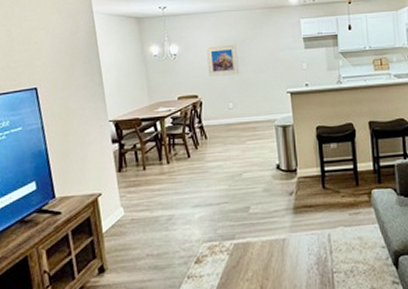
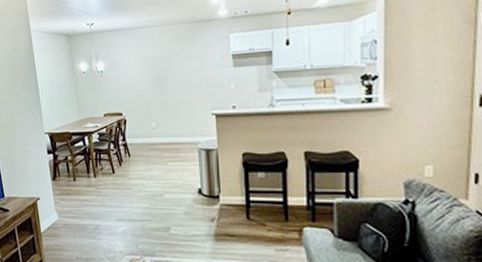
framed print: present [206,44,240,76] -> none [131,61,163,94]

